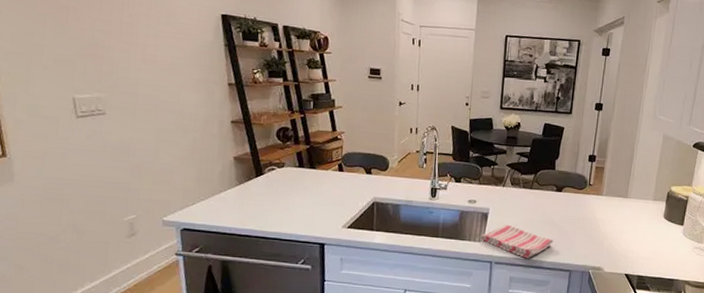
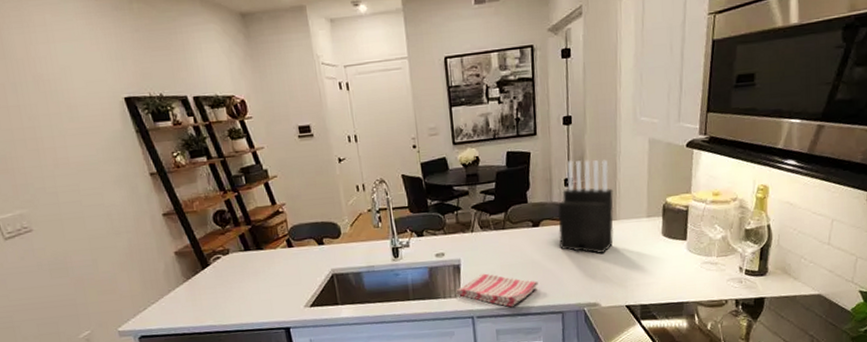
knife block: none [576,140,628,226] -> present [558,159,614,254]

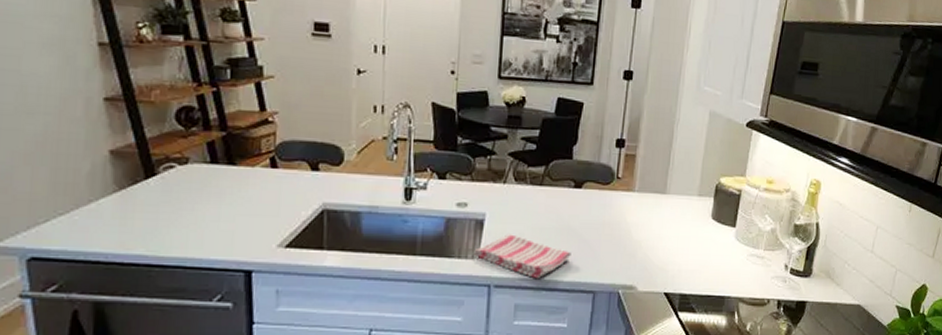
knife block: present [558,159,614,254] -> none [600,119,666,230]

